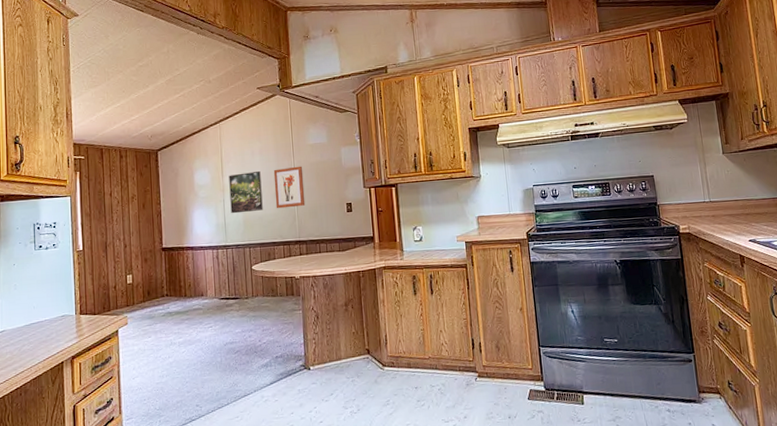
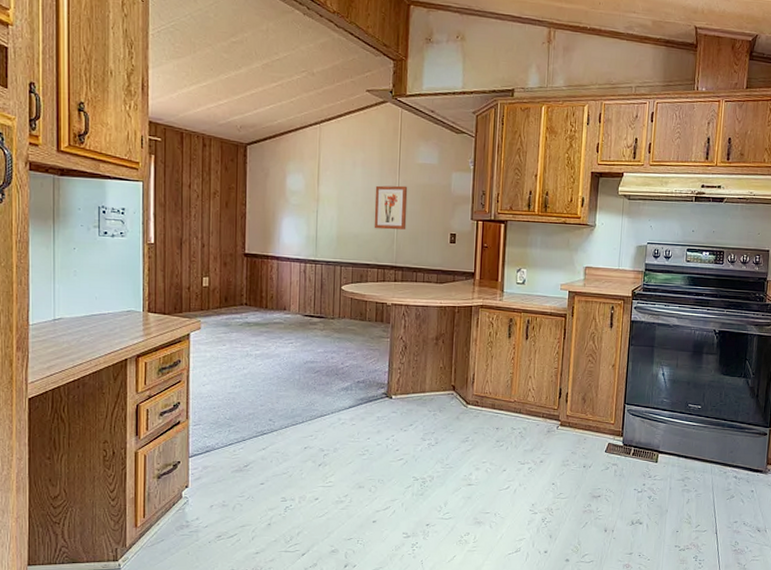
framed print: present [229,170,263,214] -> none [324,184,361,228]

